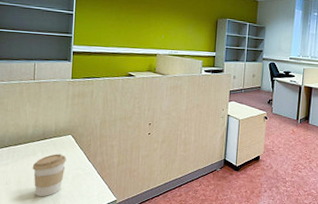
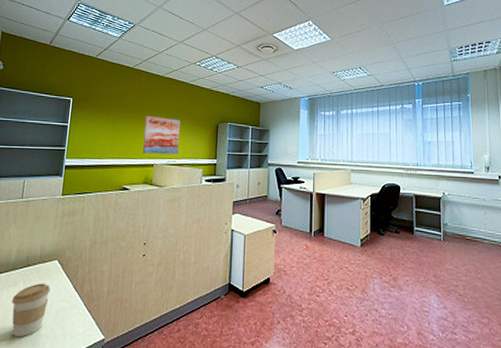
wall art: none [146,7,182,46] -> present [142,115,180,155]

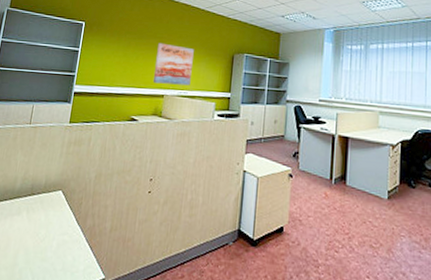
coffee cup: present [11,283,51,338] -> none [13,213,53,269]

